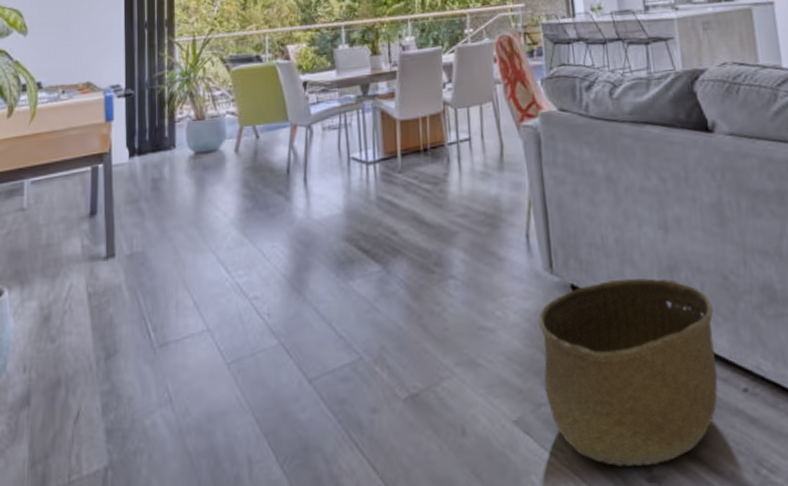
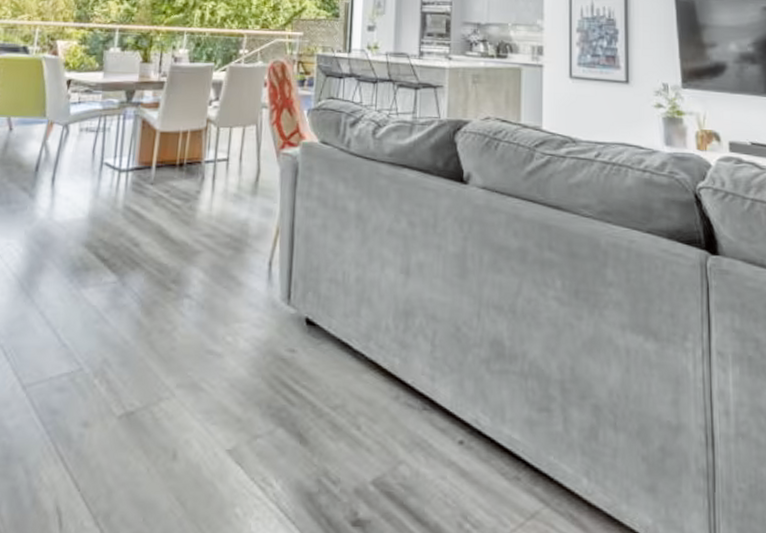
basket: present [538,278,718,467] -> none [263,318,442,509]

